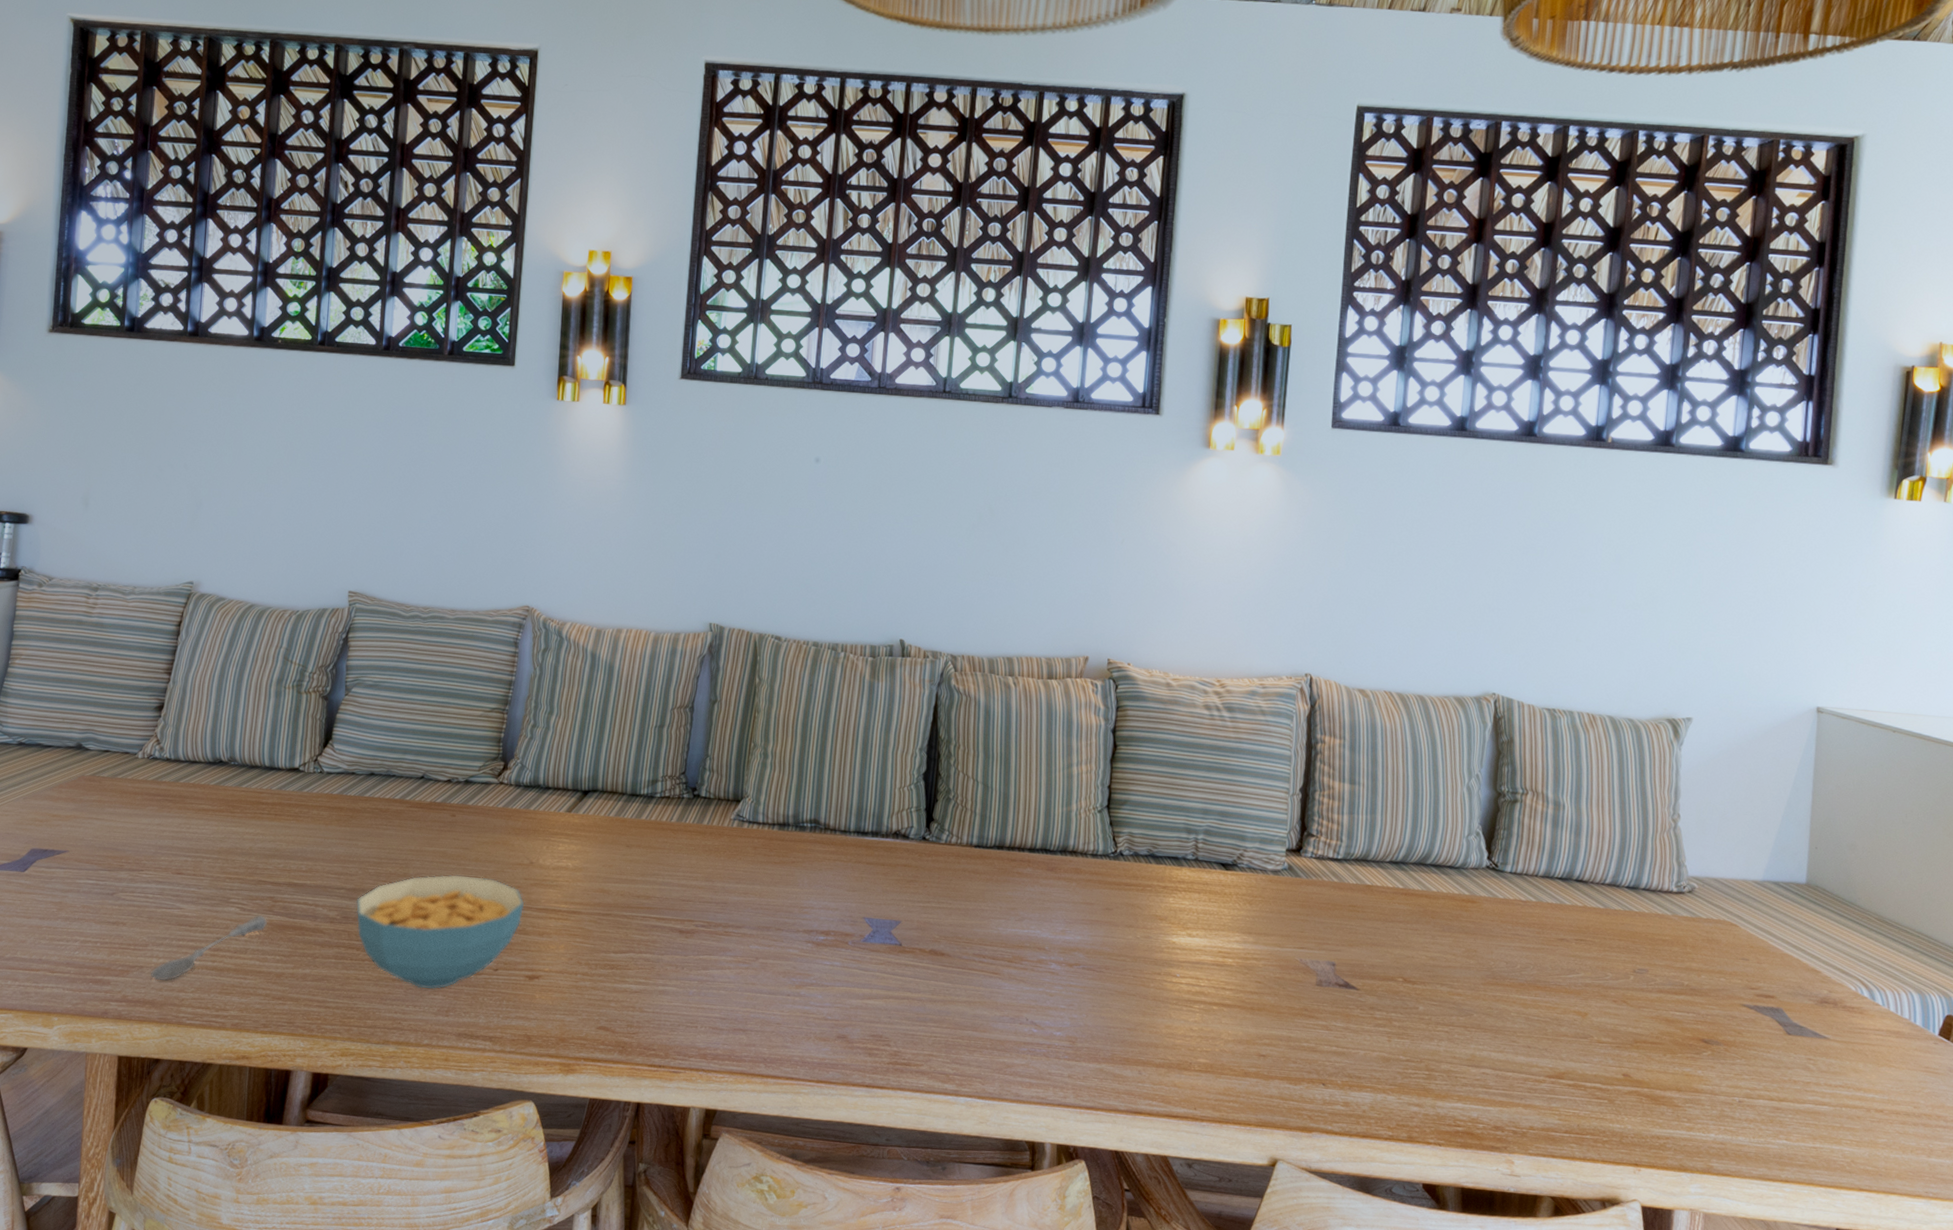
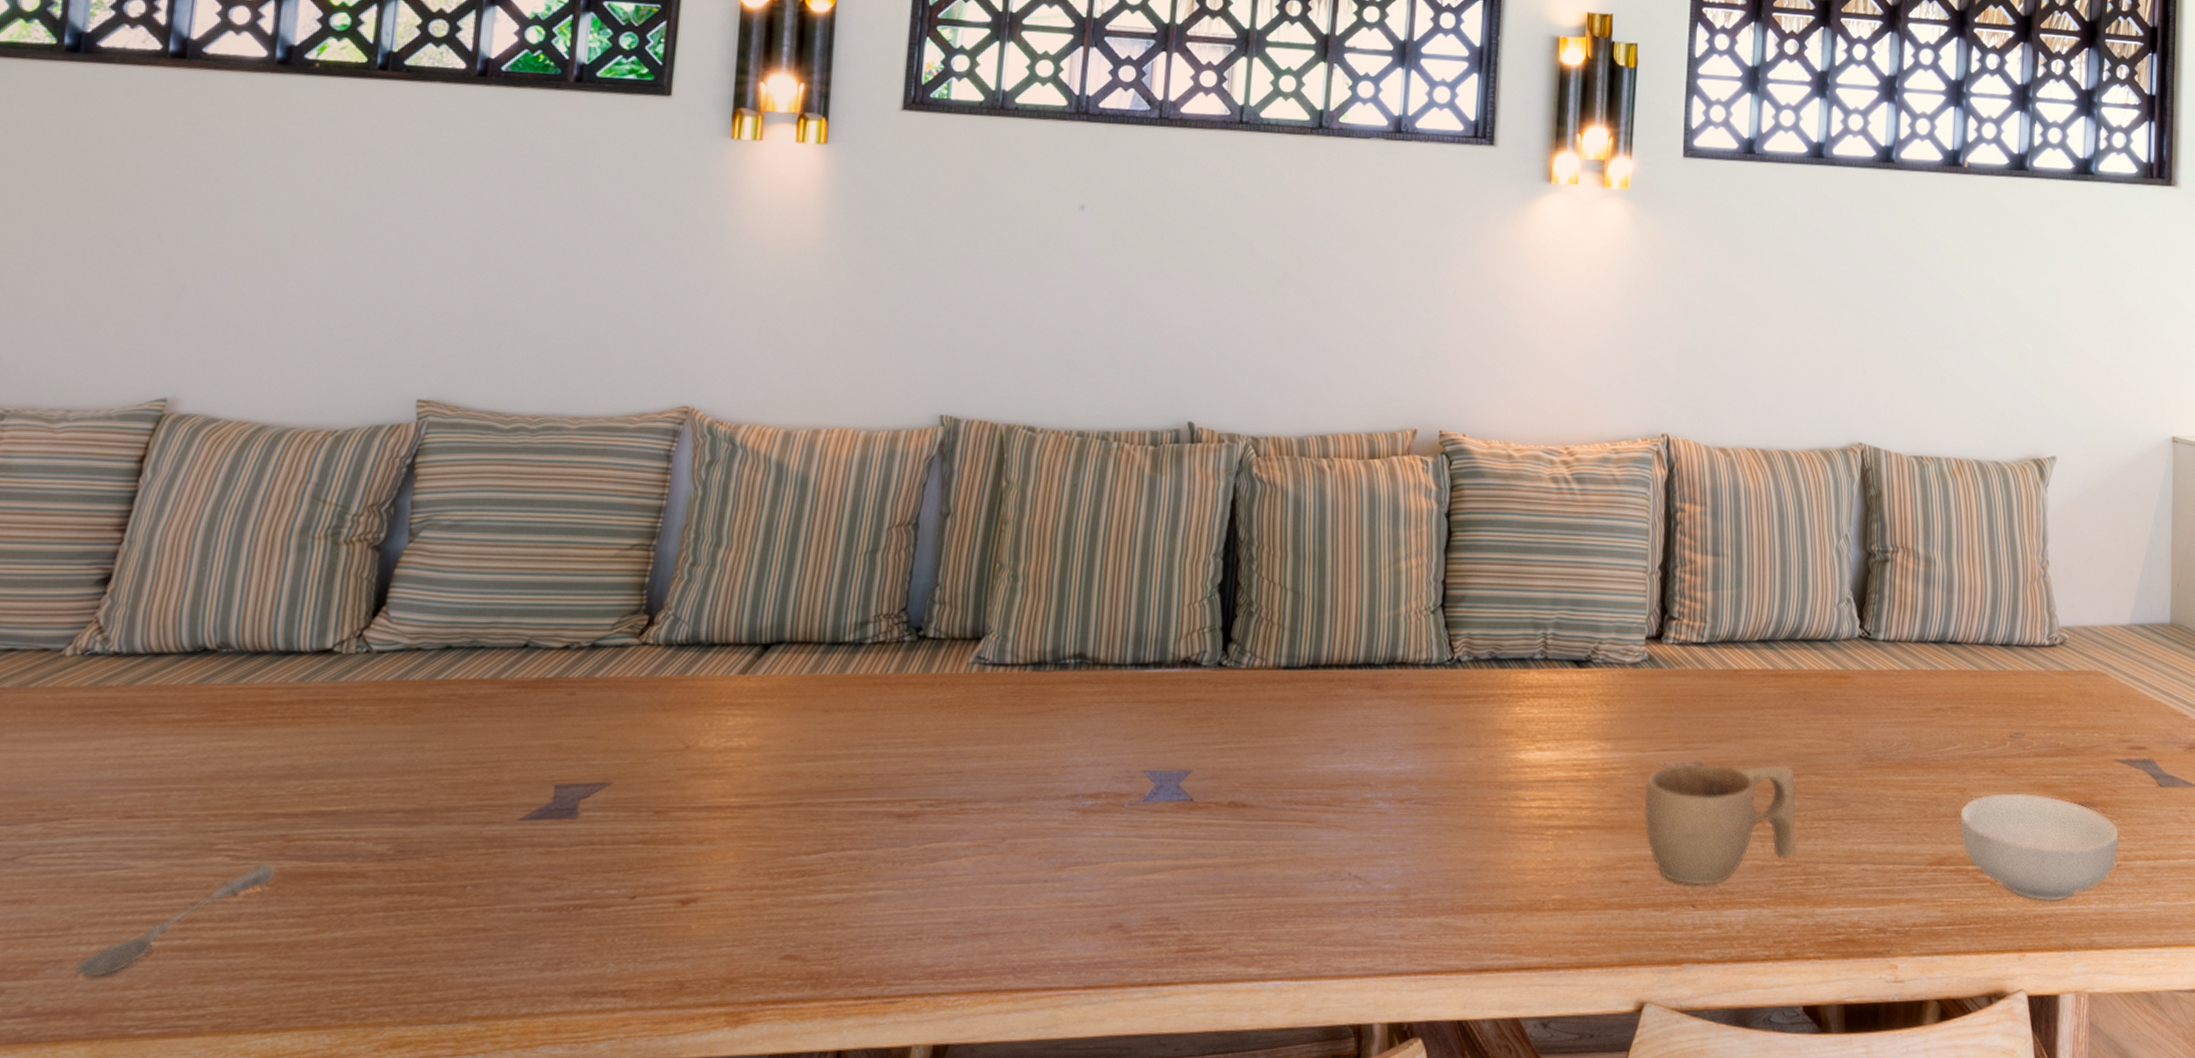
cereal bowl: present [356,874,525,990] -> none [418,773,677,937]
cup: none [1281,961,1422,1069] -> present [1644,764,1796,885]
cereal bowl: none [1579,1021,1743,1126] -> present [1959,793,2120,902]

